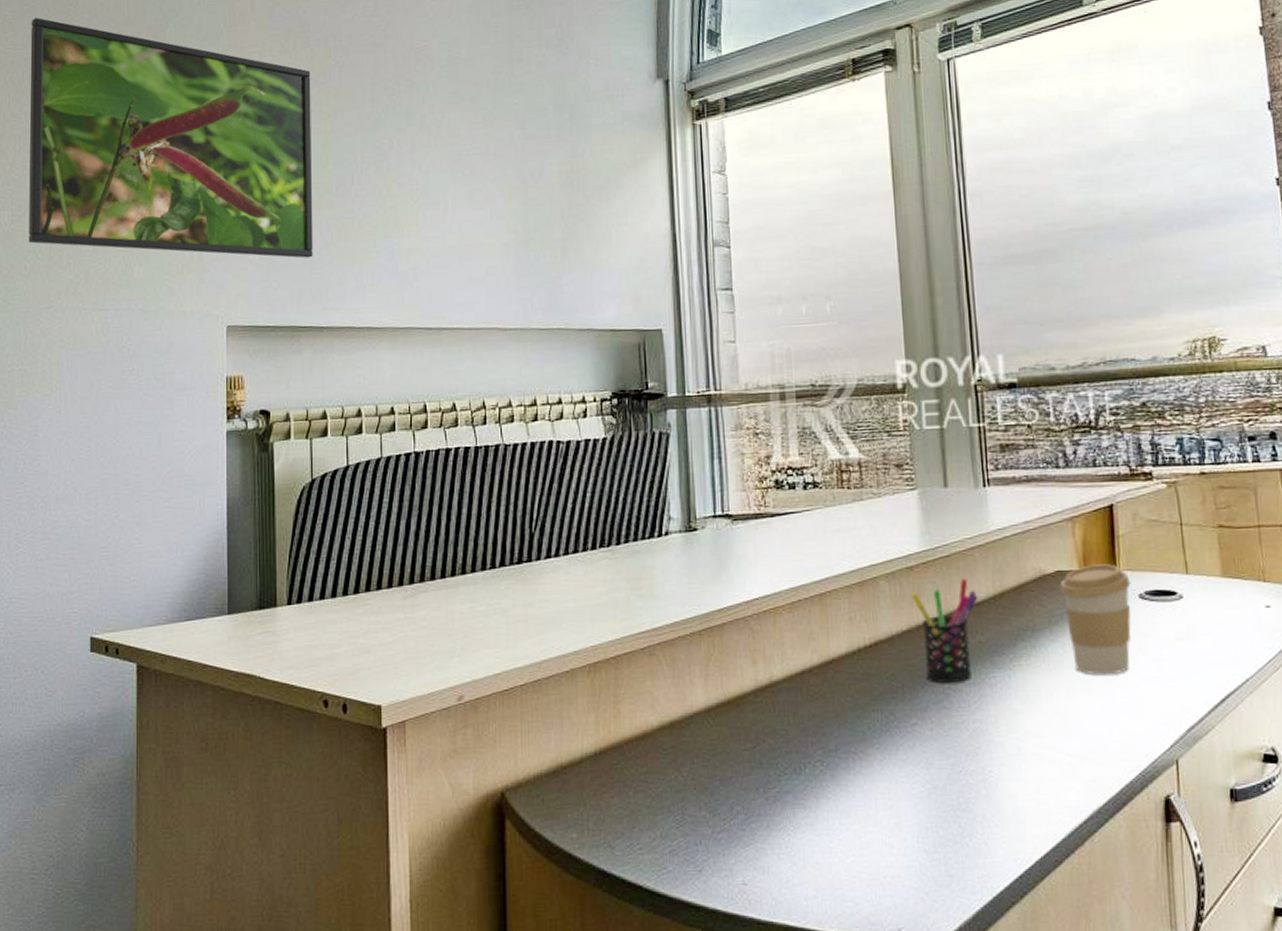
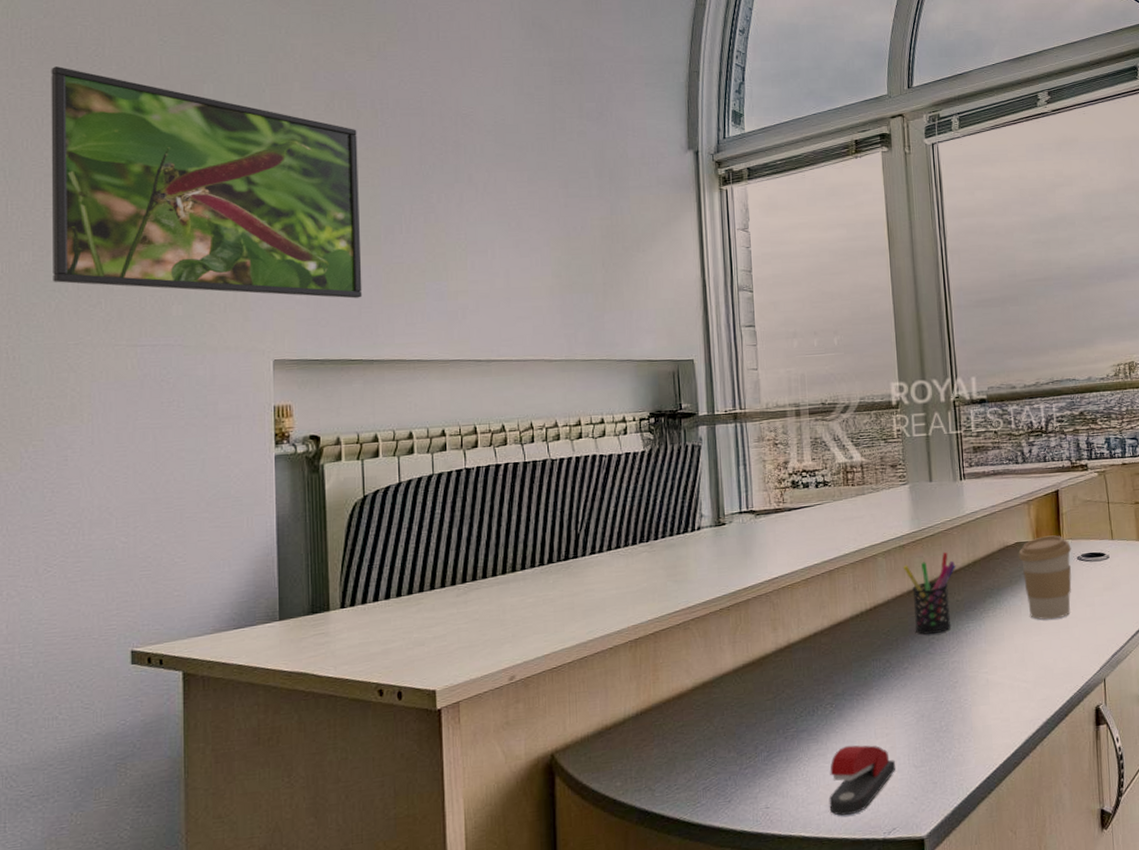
stapler: none [818,816,902,906] -> present [829,745,896,816]

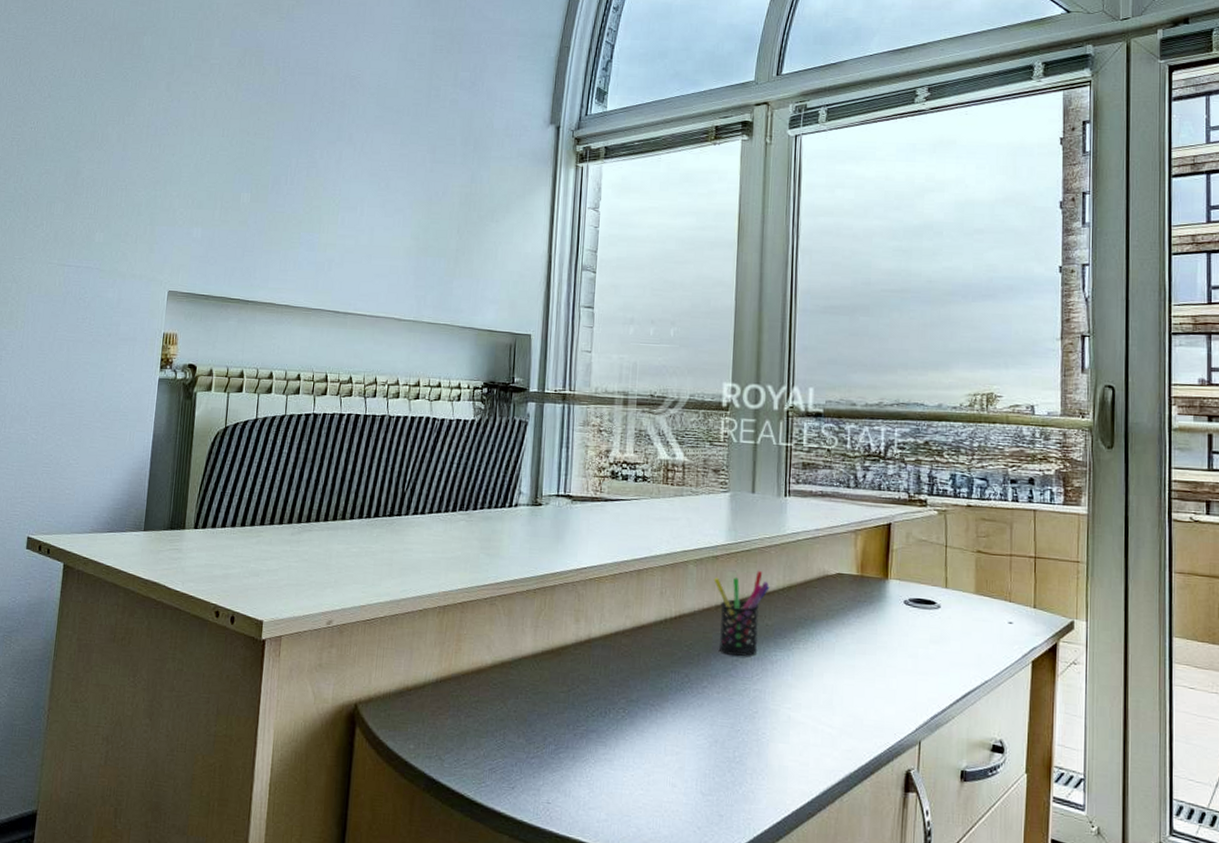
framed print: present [51,66,363,299] -> none [10,15,261,242]
stapler: present [829,745,896,816] -> none [609,756,683,830]
coffee cup: present [1019,535,1072,620] -> none [839,571,899,665]

